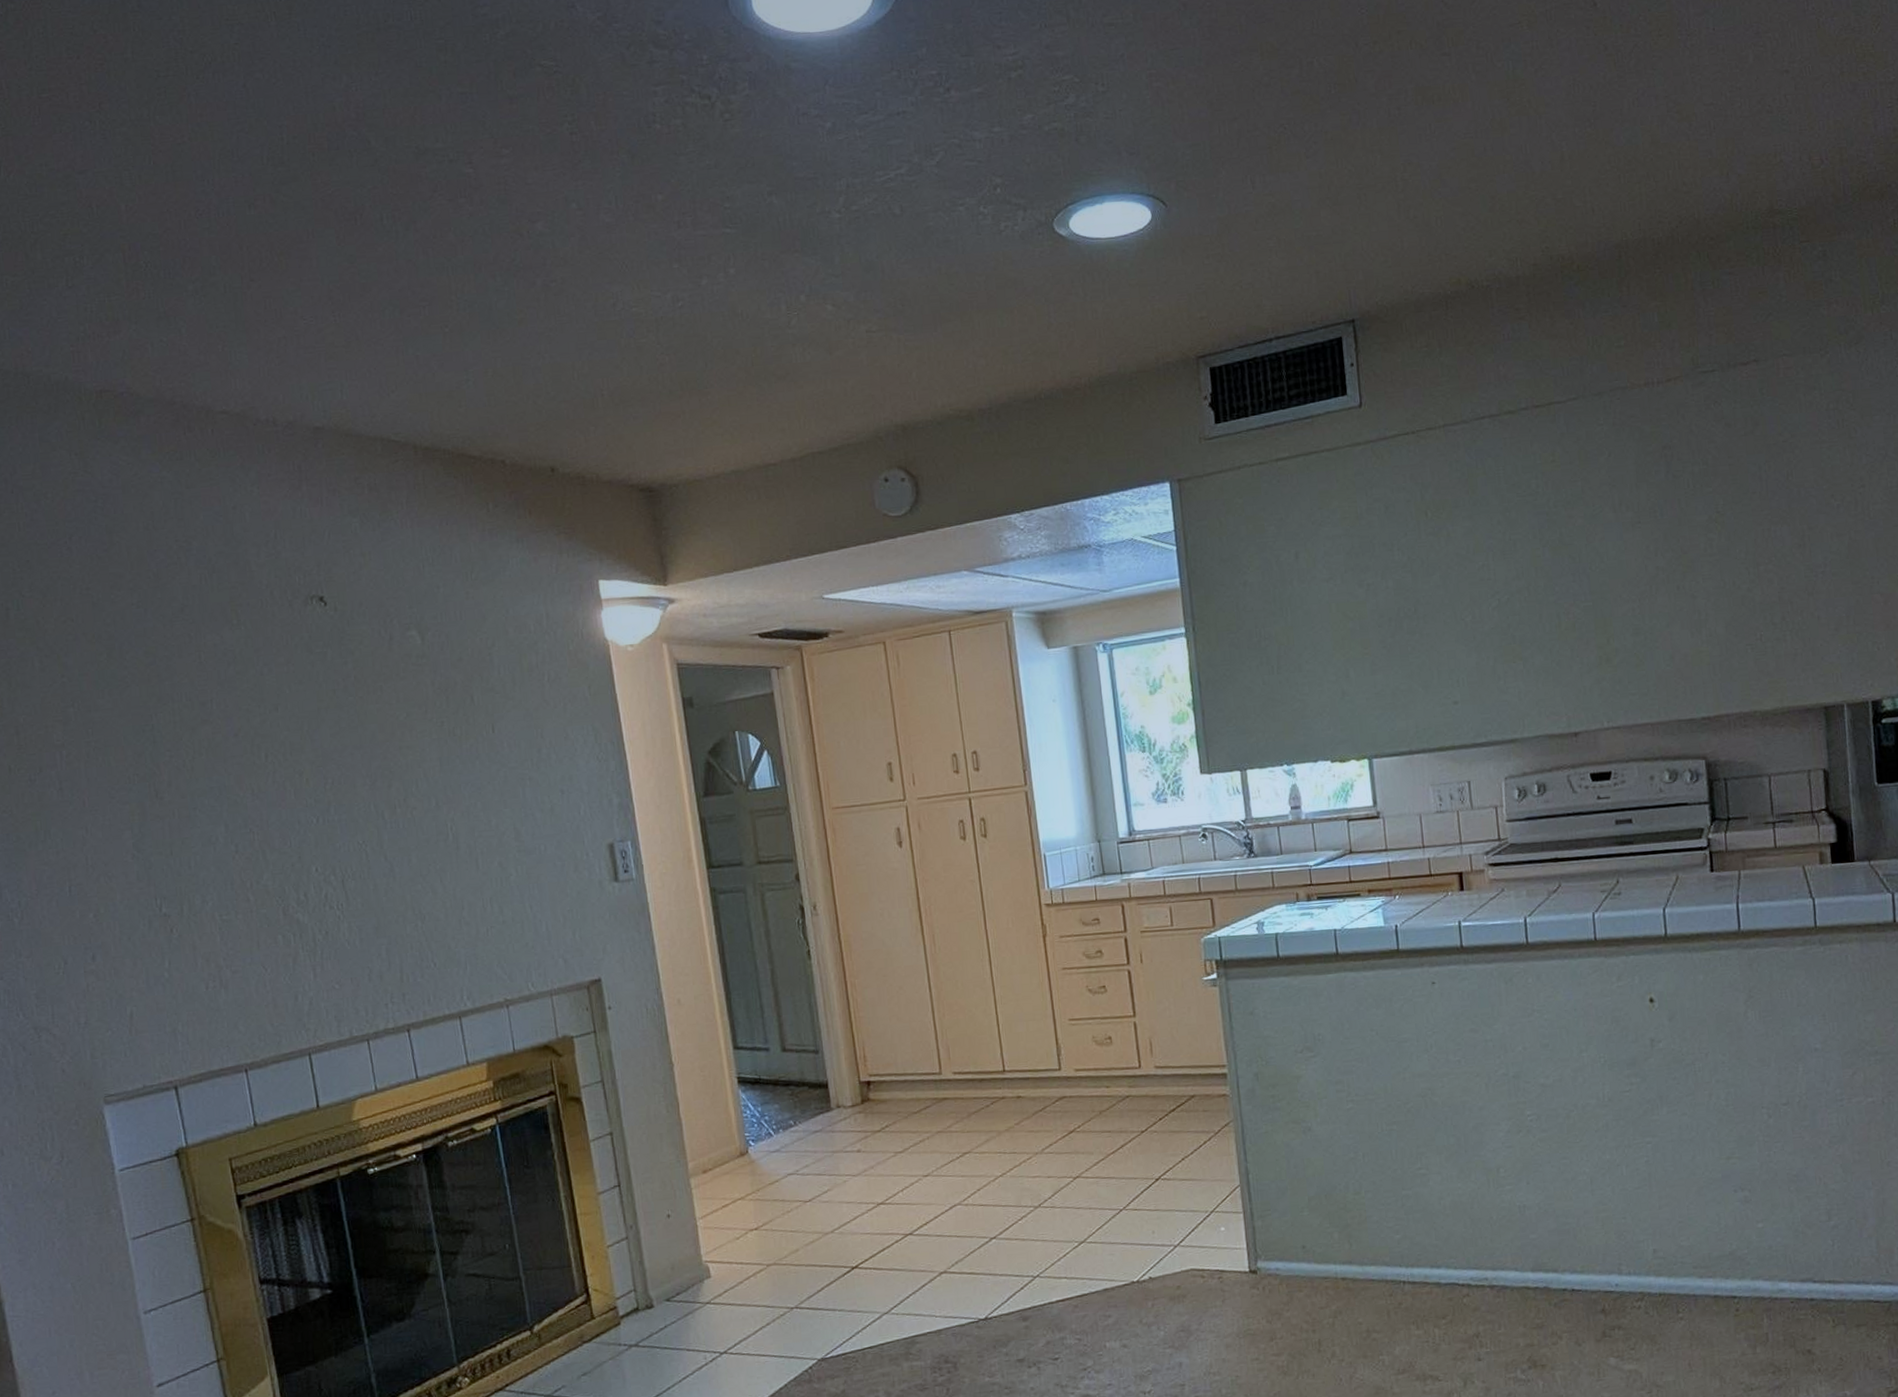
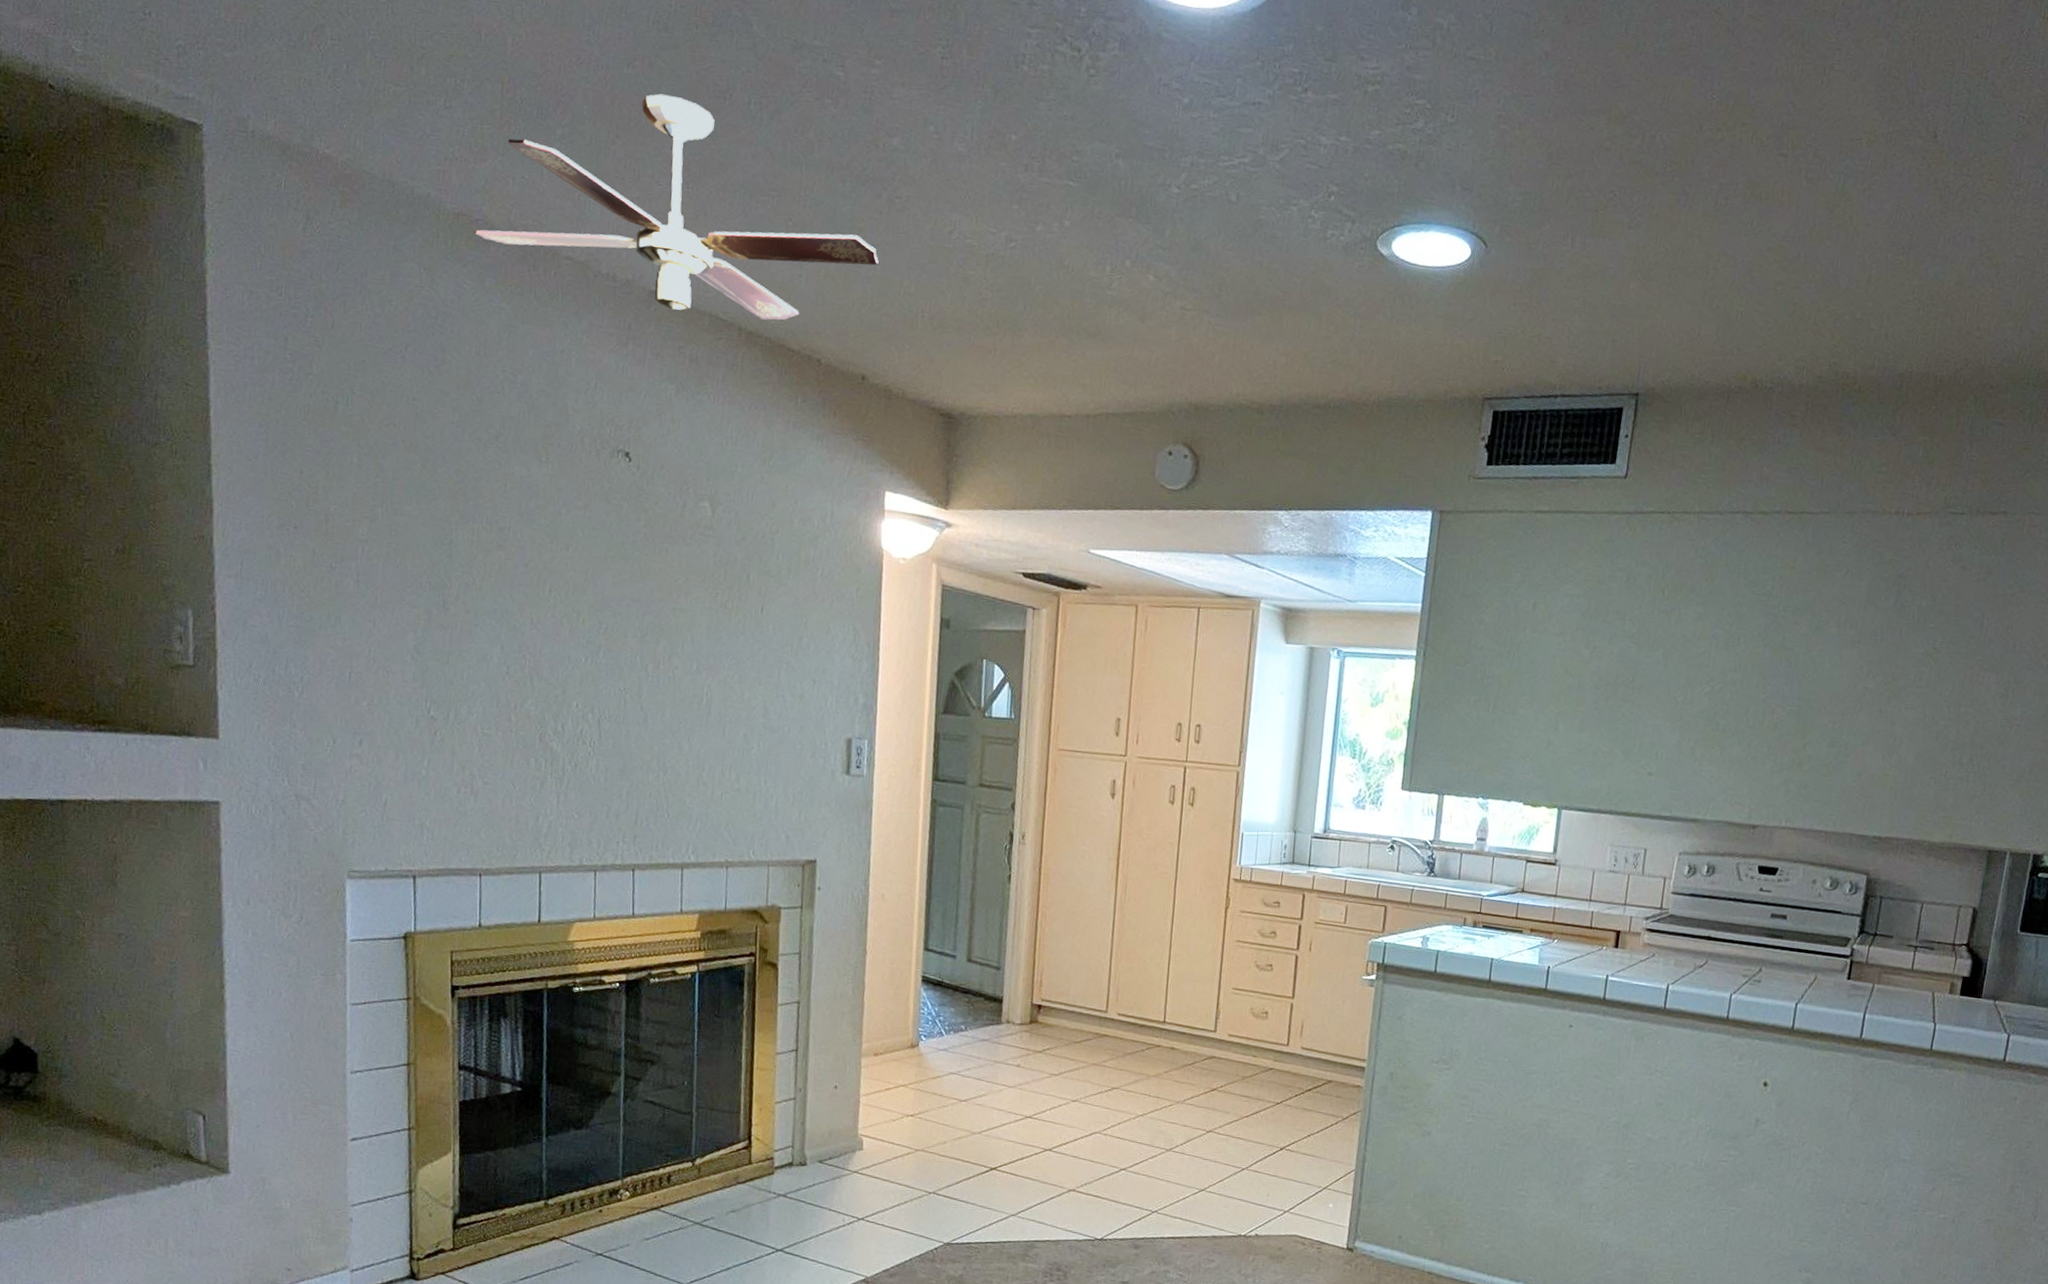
ceiling fan: none [121,228,546,442] -> present [474,93,879,320]

